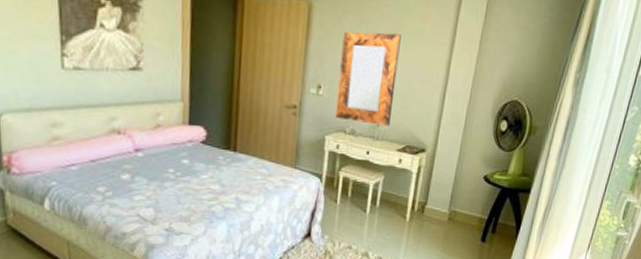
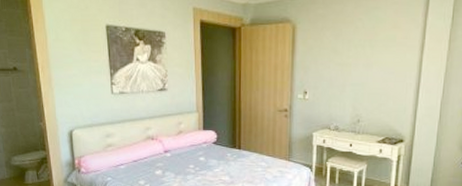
home mirror: present [335,31,401,126] -> none [320,42,374,121]

